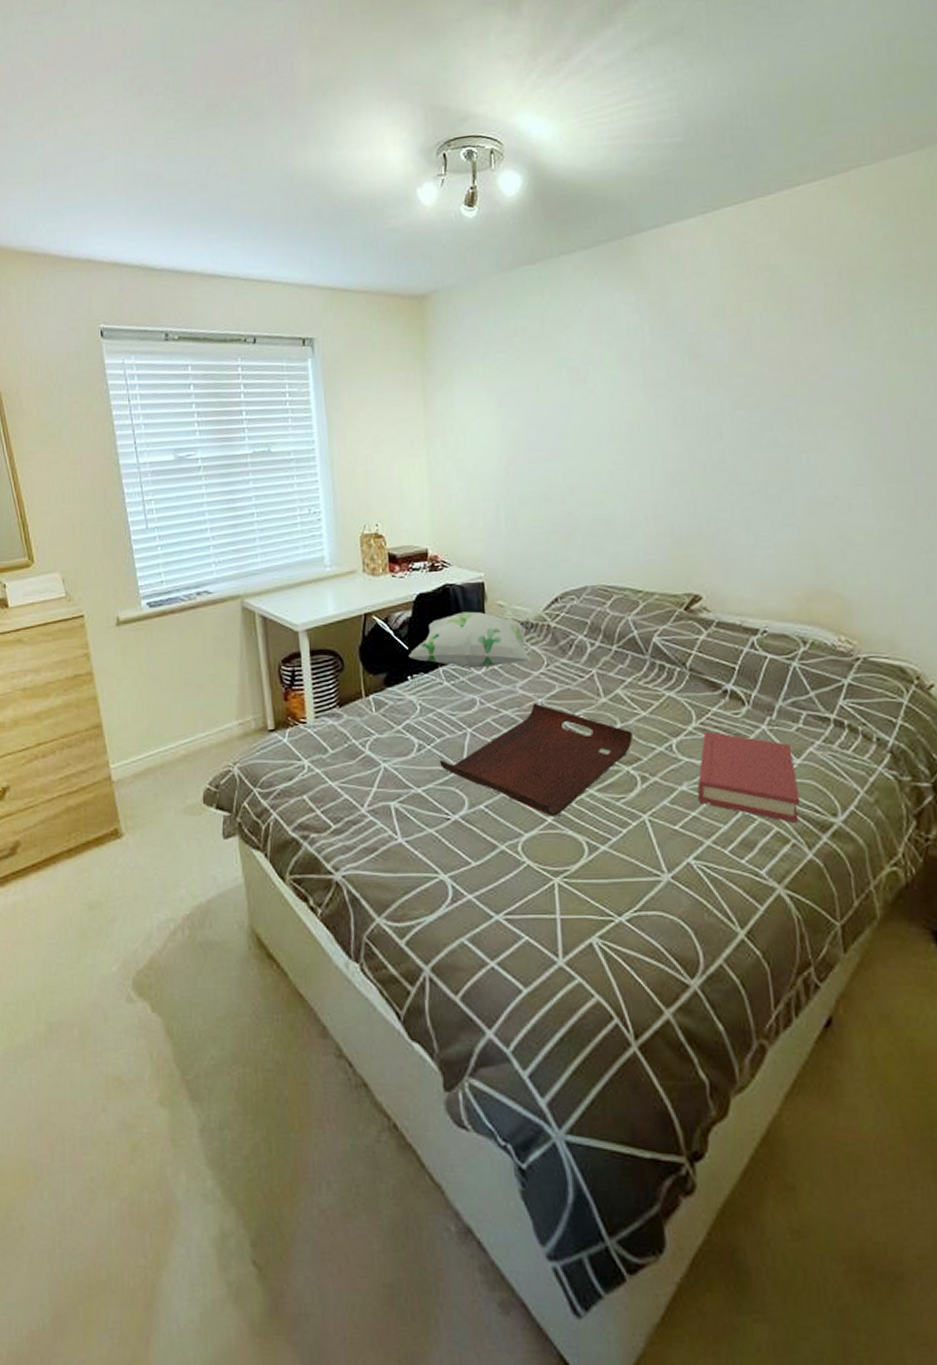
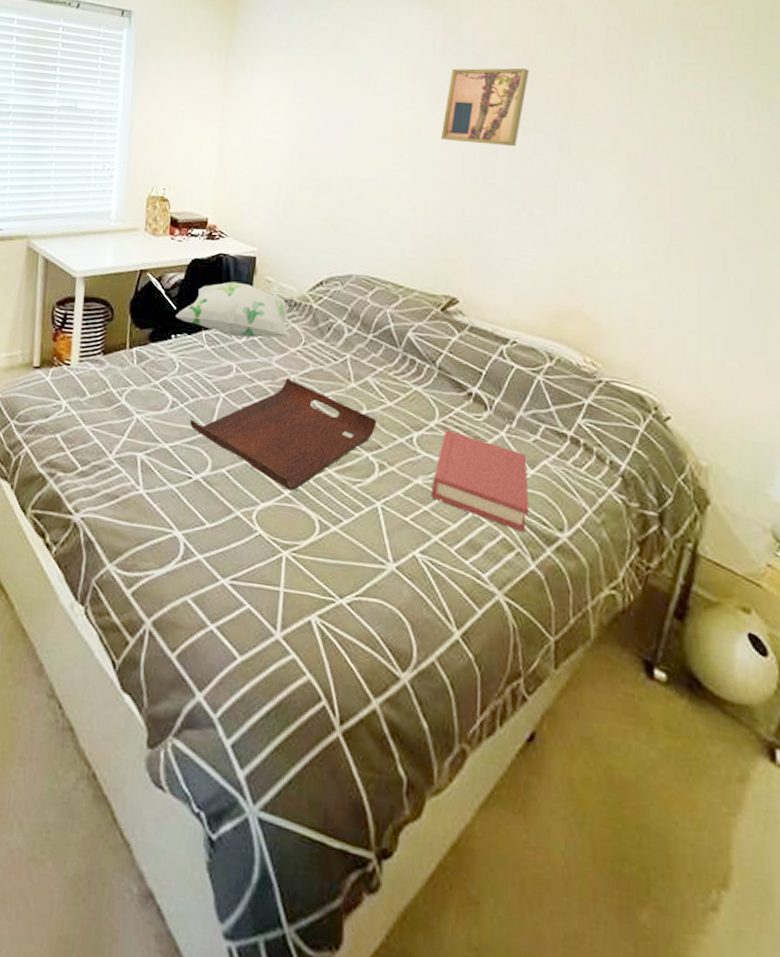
wall art: none [661,340,747,431] -> present [441,67,529,147]

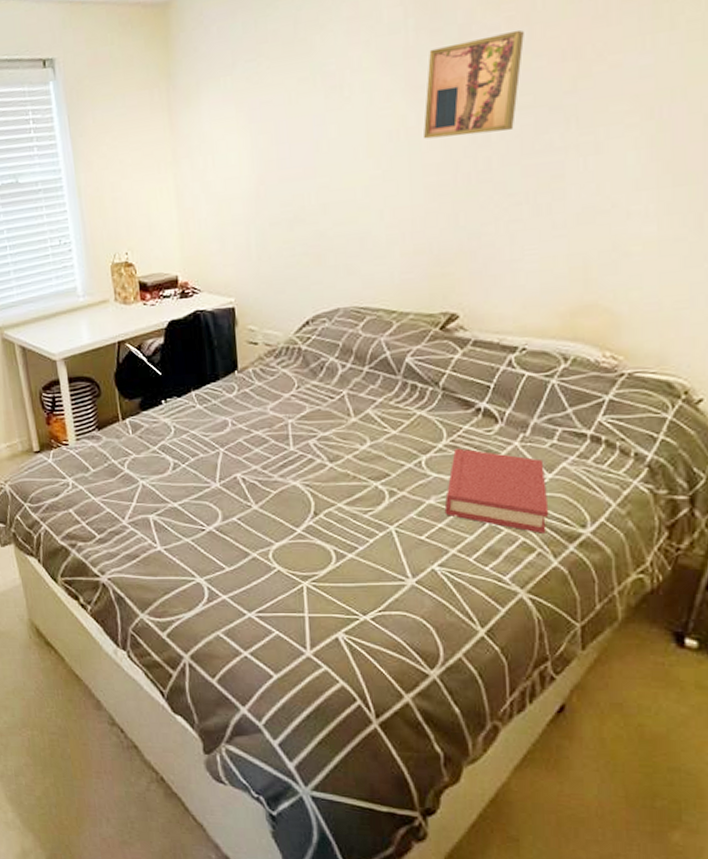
decorative pillow: present [175,281,298,338] -> none [162,336,285,392]
serving tray: present [190,378,377,491] -> none [194,423,383,528]

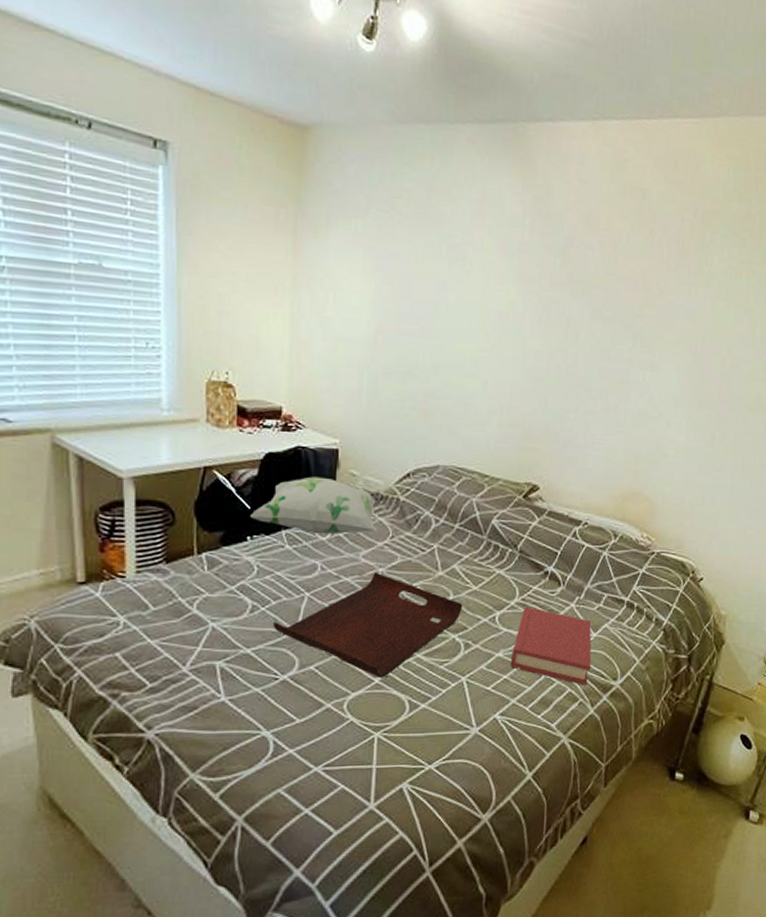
decorative pillow: none [162,336,285,392] -> present [250,476,384,535]
serving tray: none [194,423,383,528] -> present [273,571,463,678]
wall art: present [424,29,524,139] -> none [528,250,611,336]

